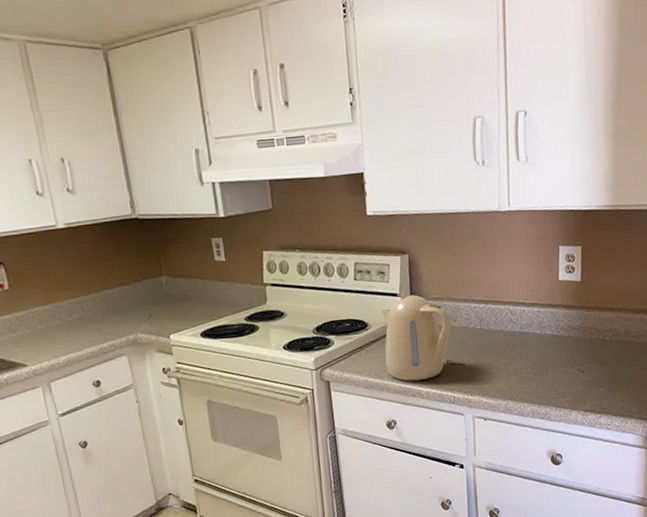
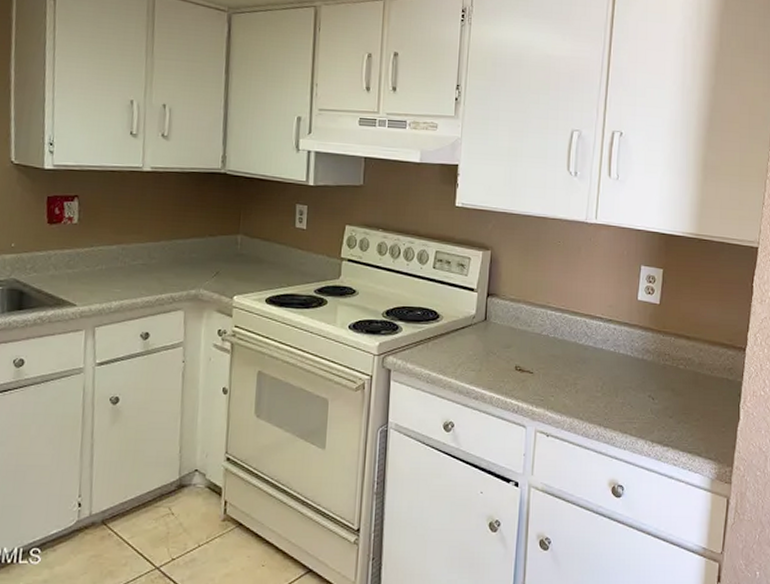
kettle: present [382,294,452,381] -> none [452,292,526,383]

